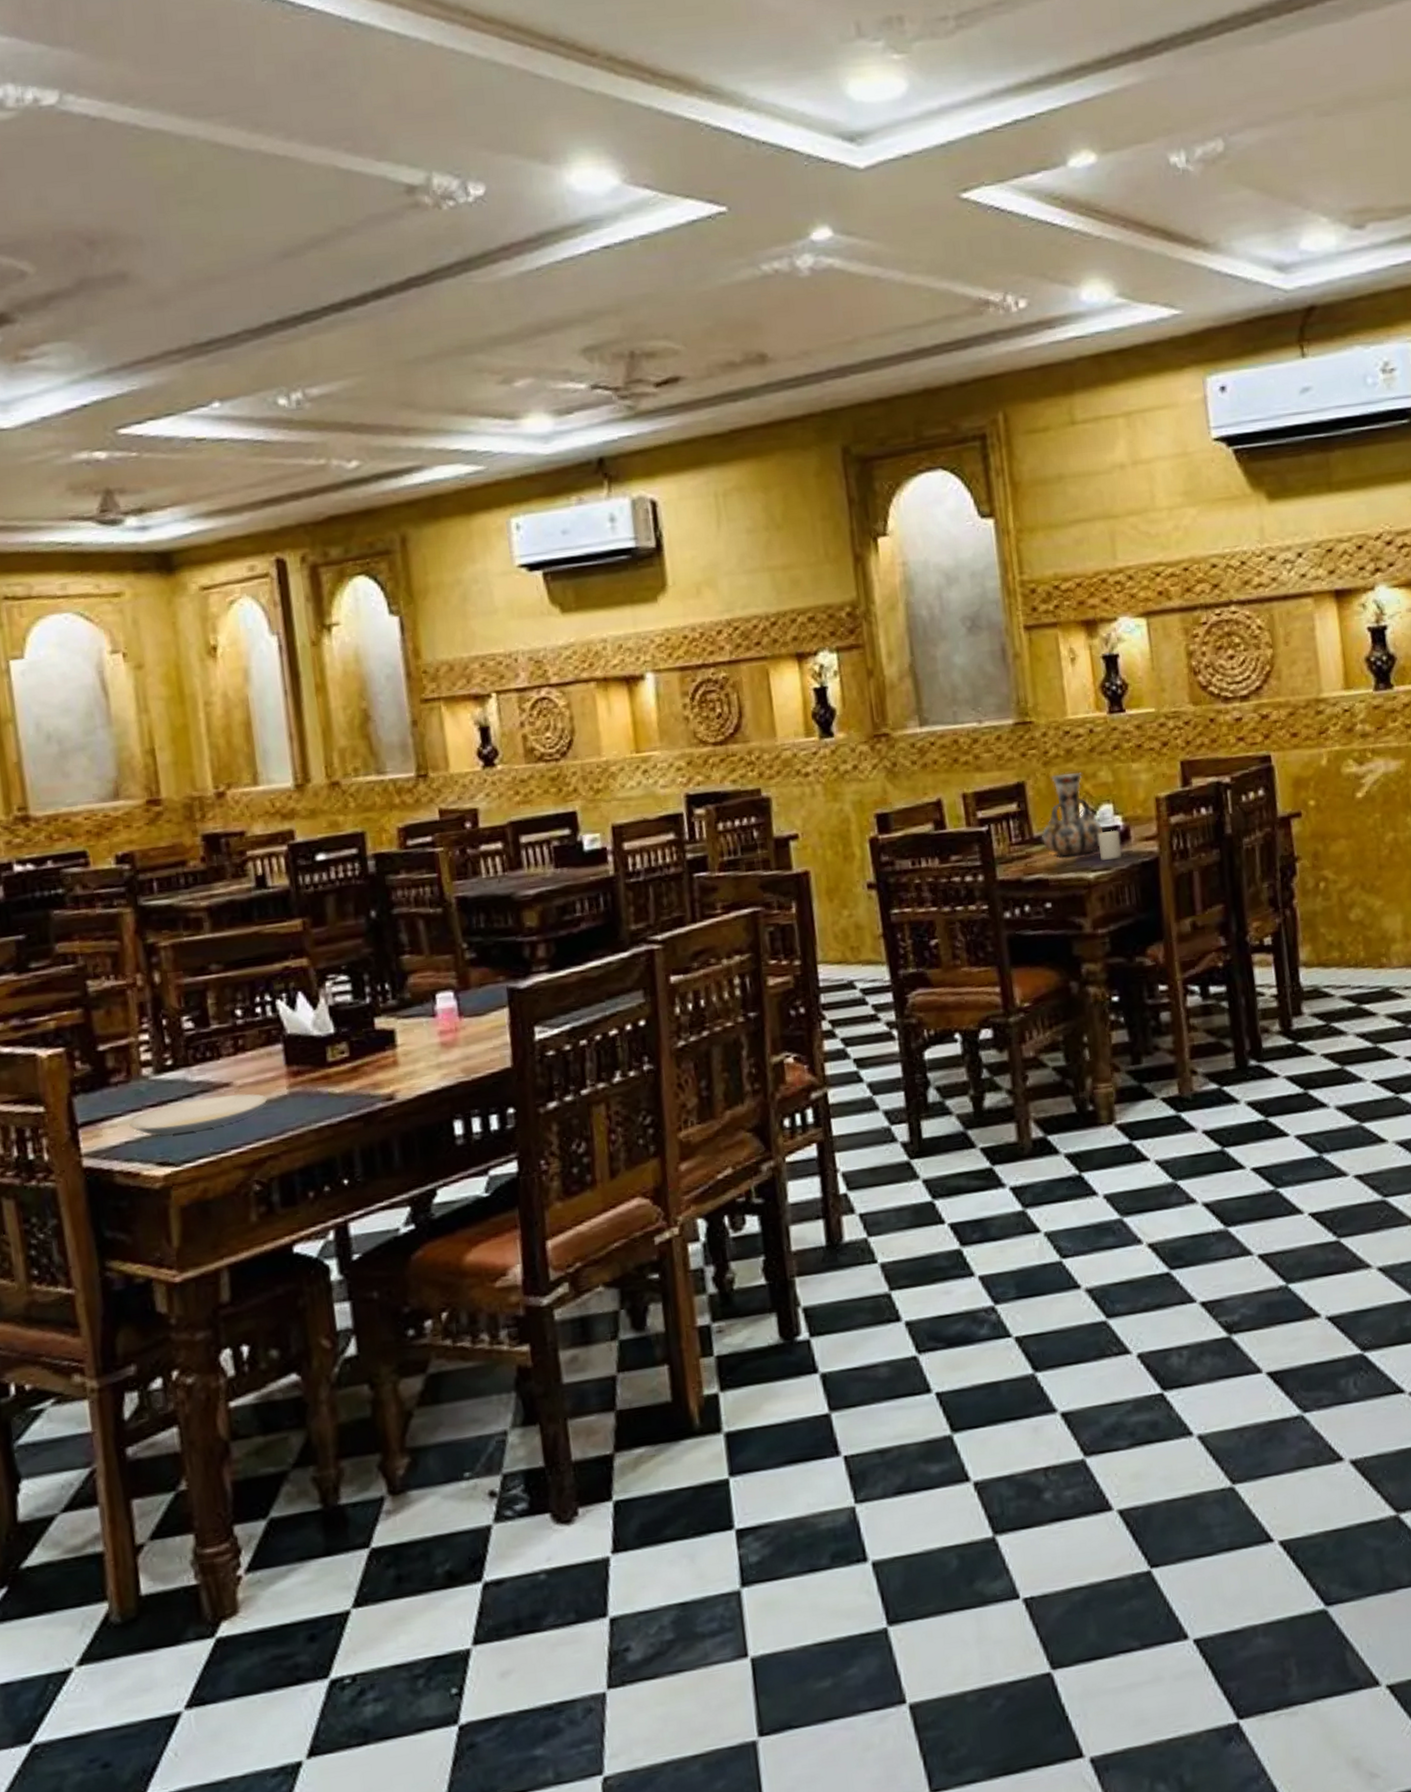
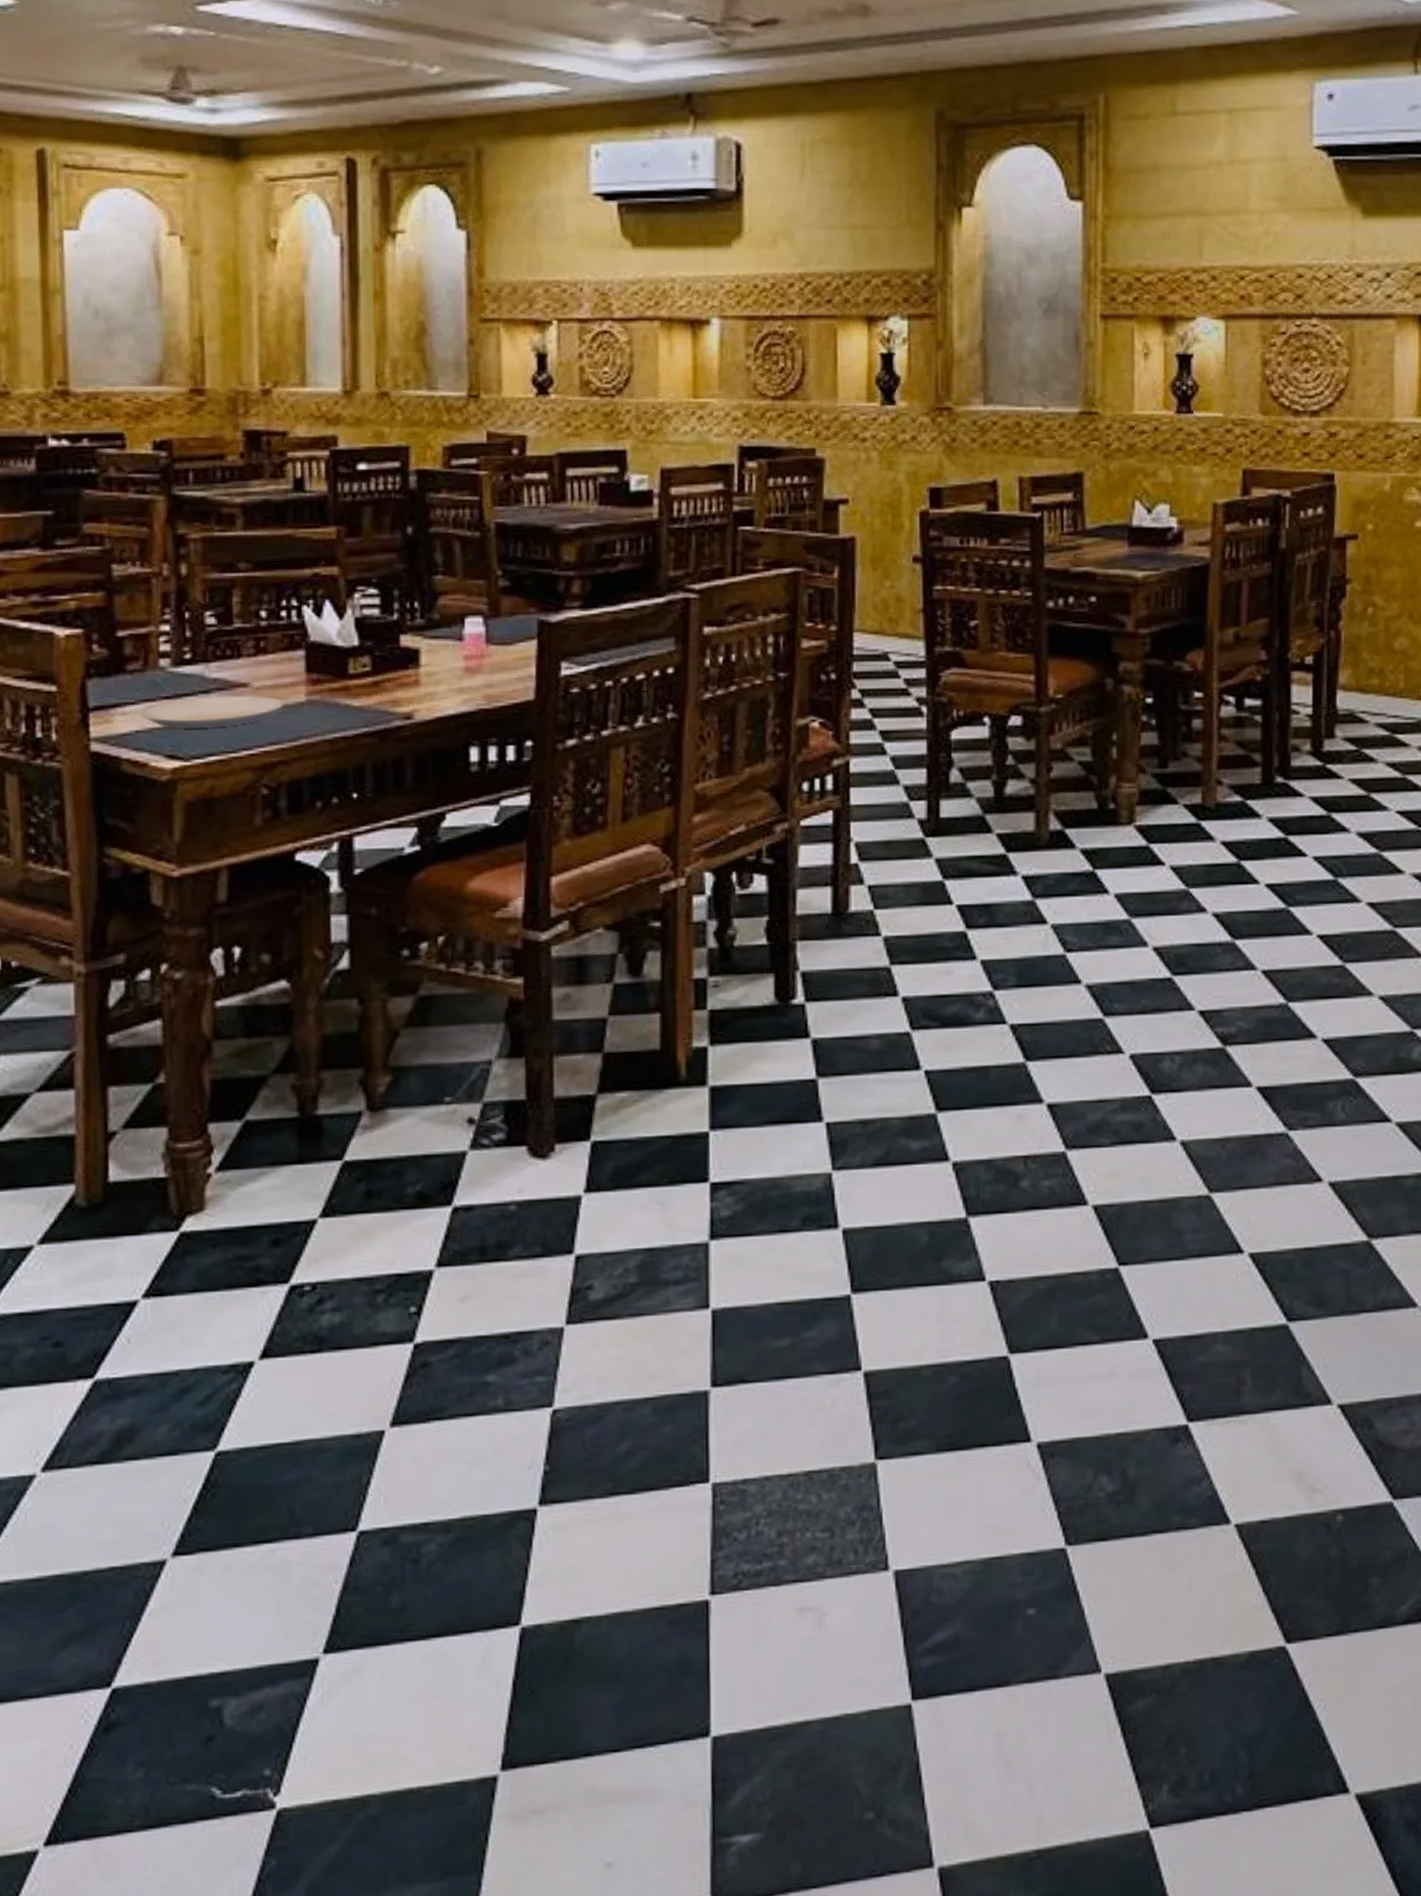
vase: present [1041,772,1104,856] -> none [1093,468,1157,552]
cup: present [1098,830,1123,861] -> none [1151,531,1173,561]

